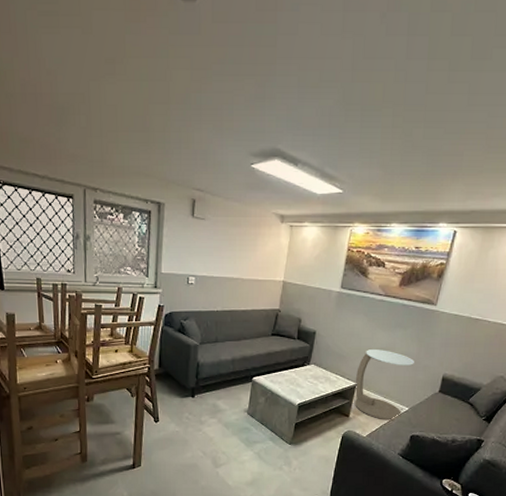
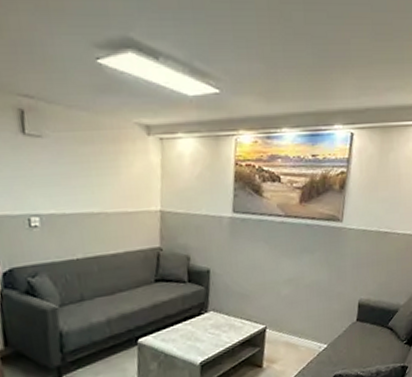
side table: present [355,349,414,420] -> none [263,281,327,364]

